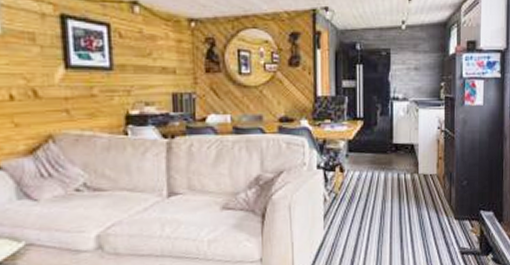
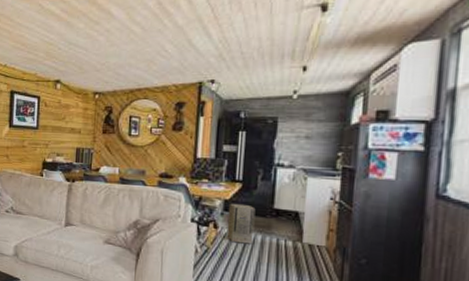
air purifier: none [352,142,377,184] -> present [226,203,256,244]

